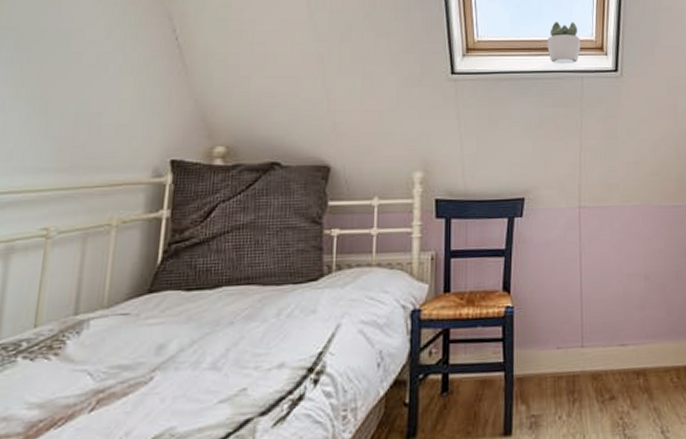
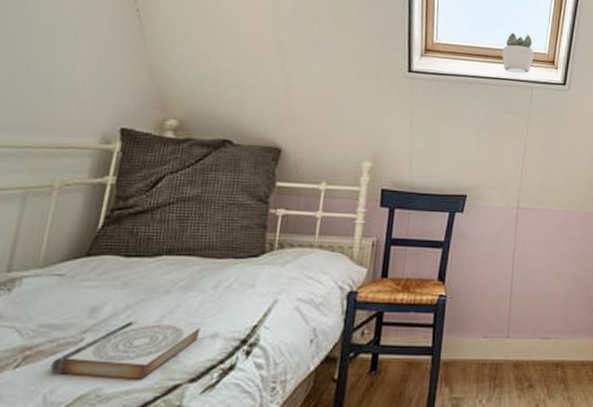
book: none [124,355,266,417] -> present [50,320,201,380]

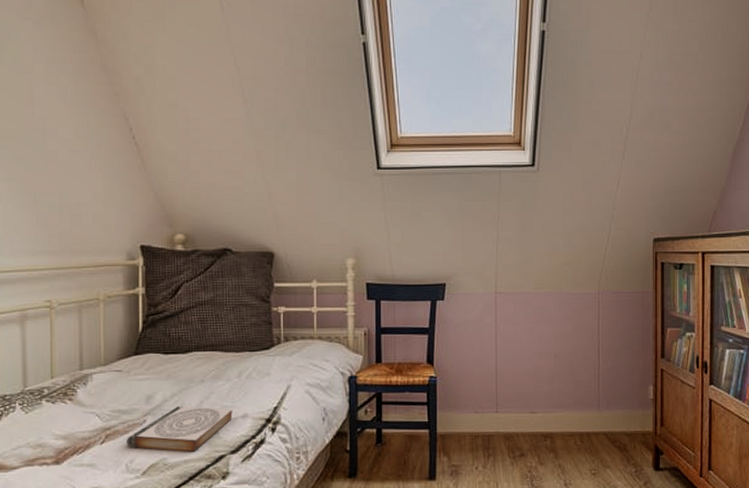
succulent plant: present [502,33,534,74] -> none [467,117,500,159]

